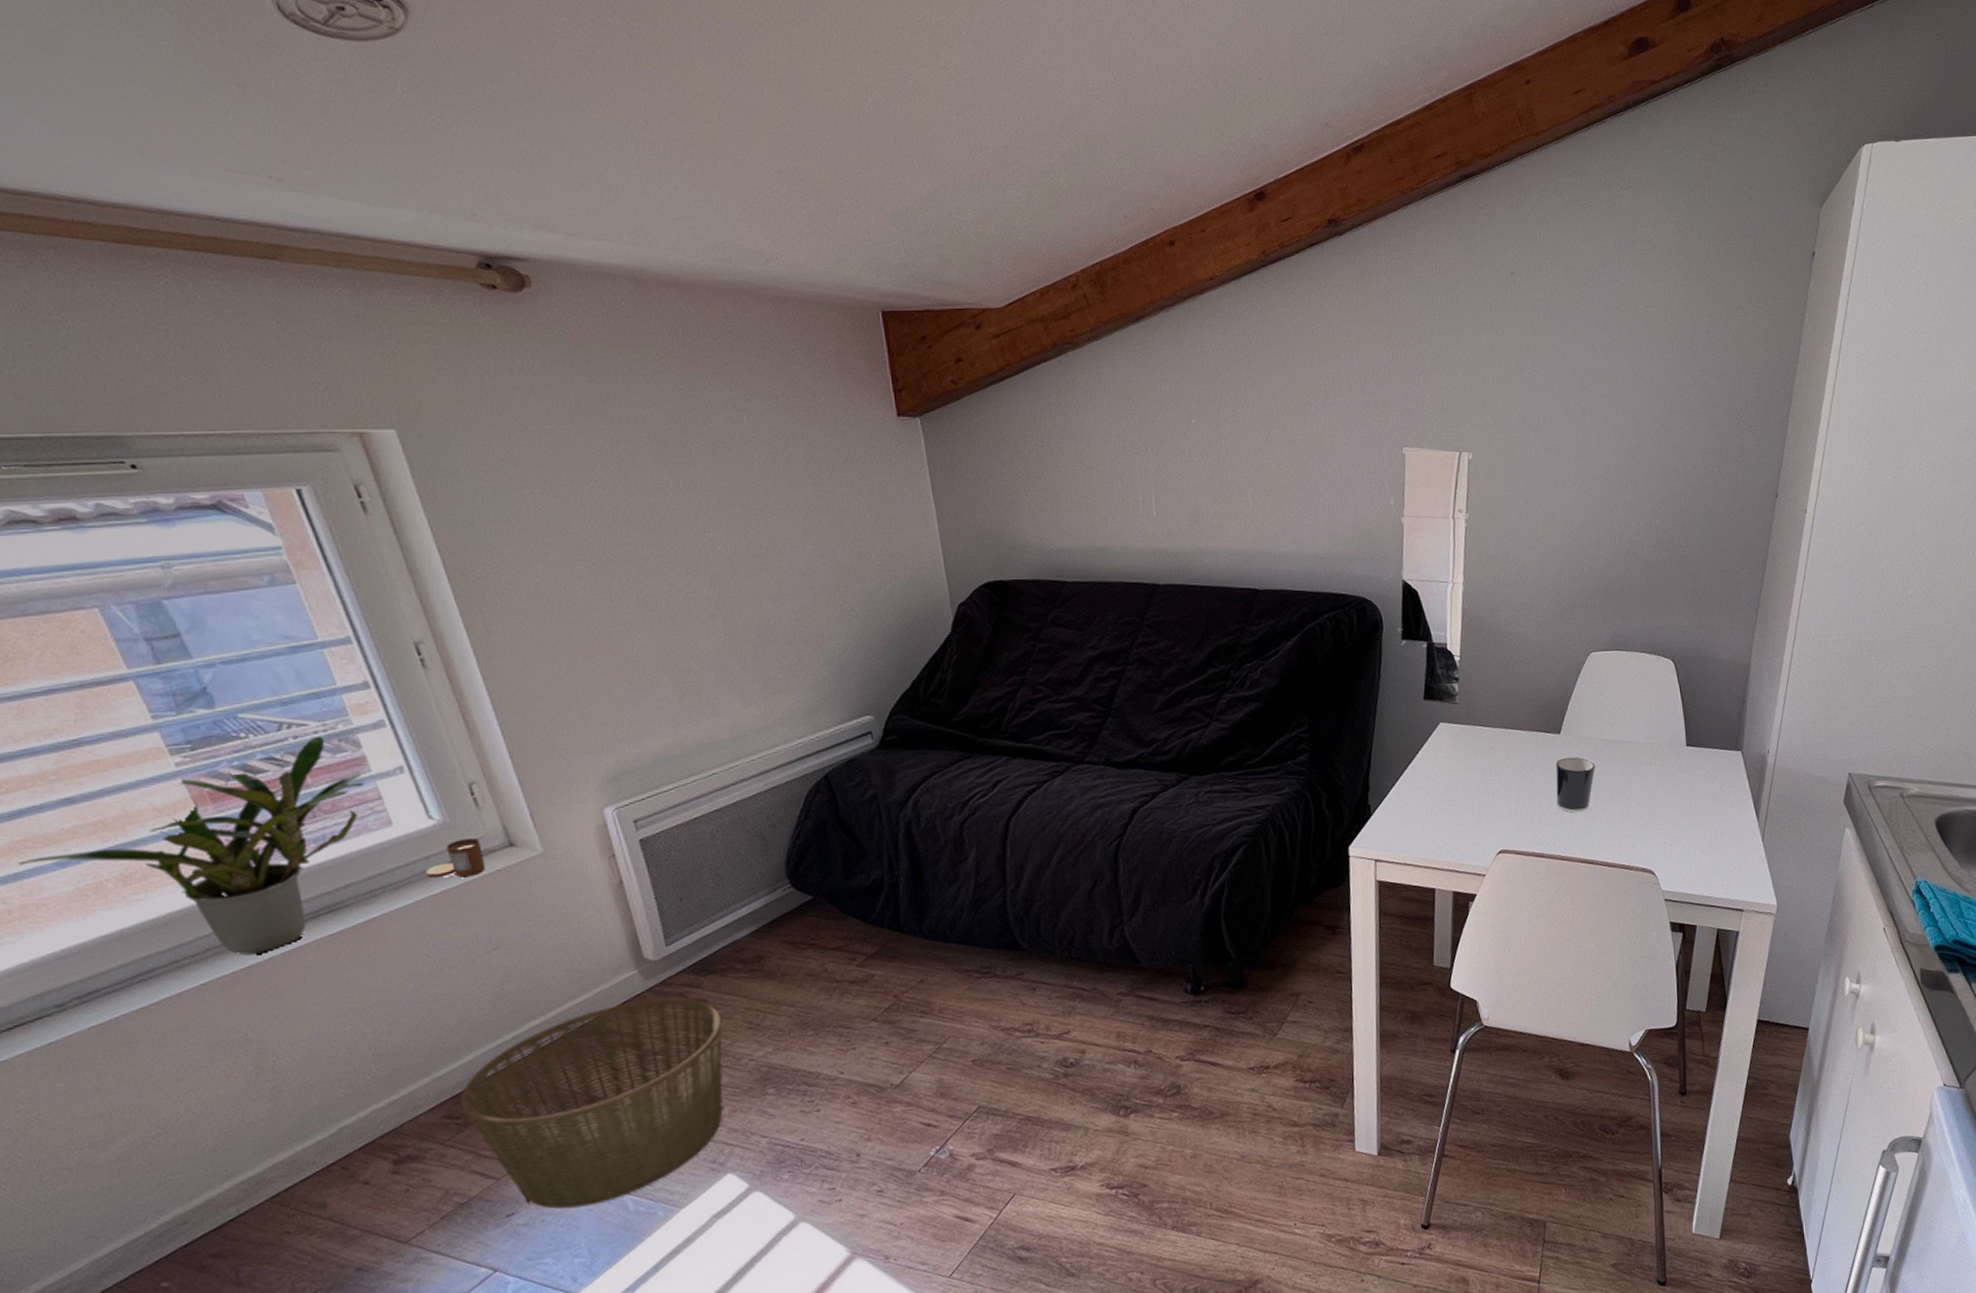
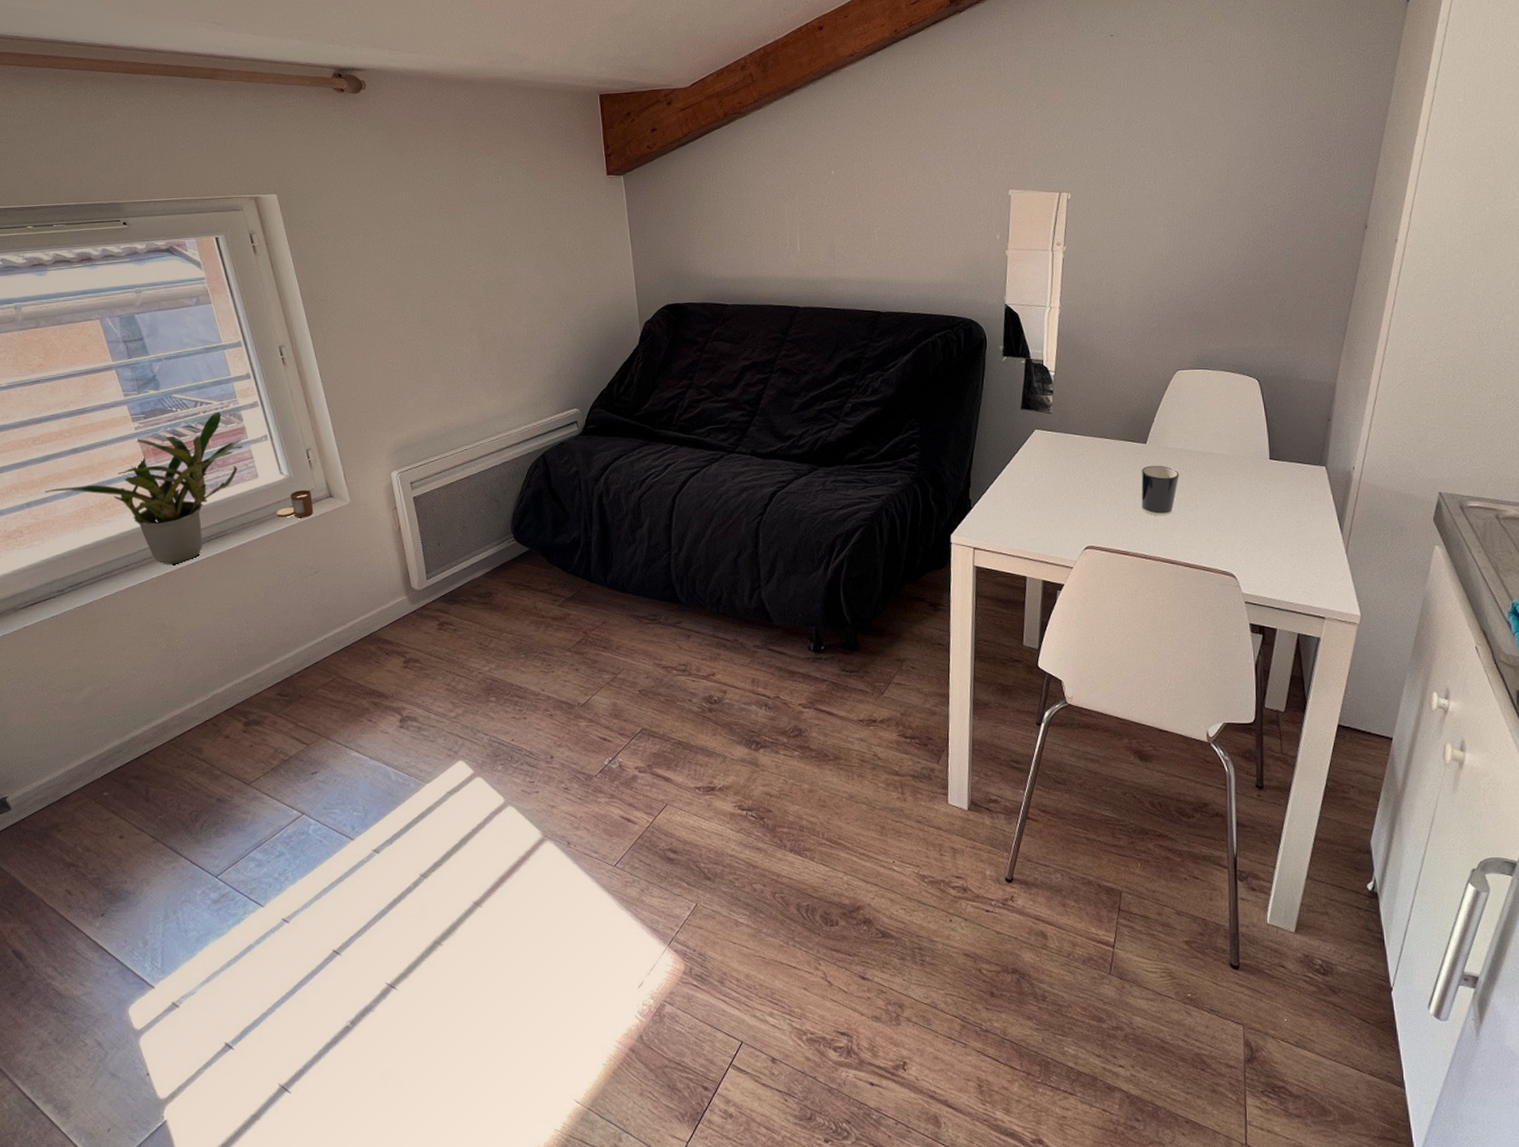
basket: present [460,997,724,1209] -> none [288,618,462,773]

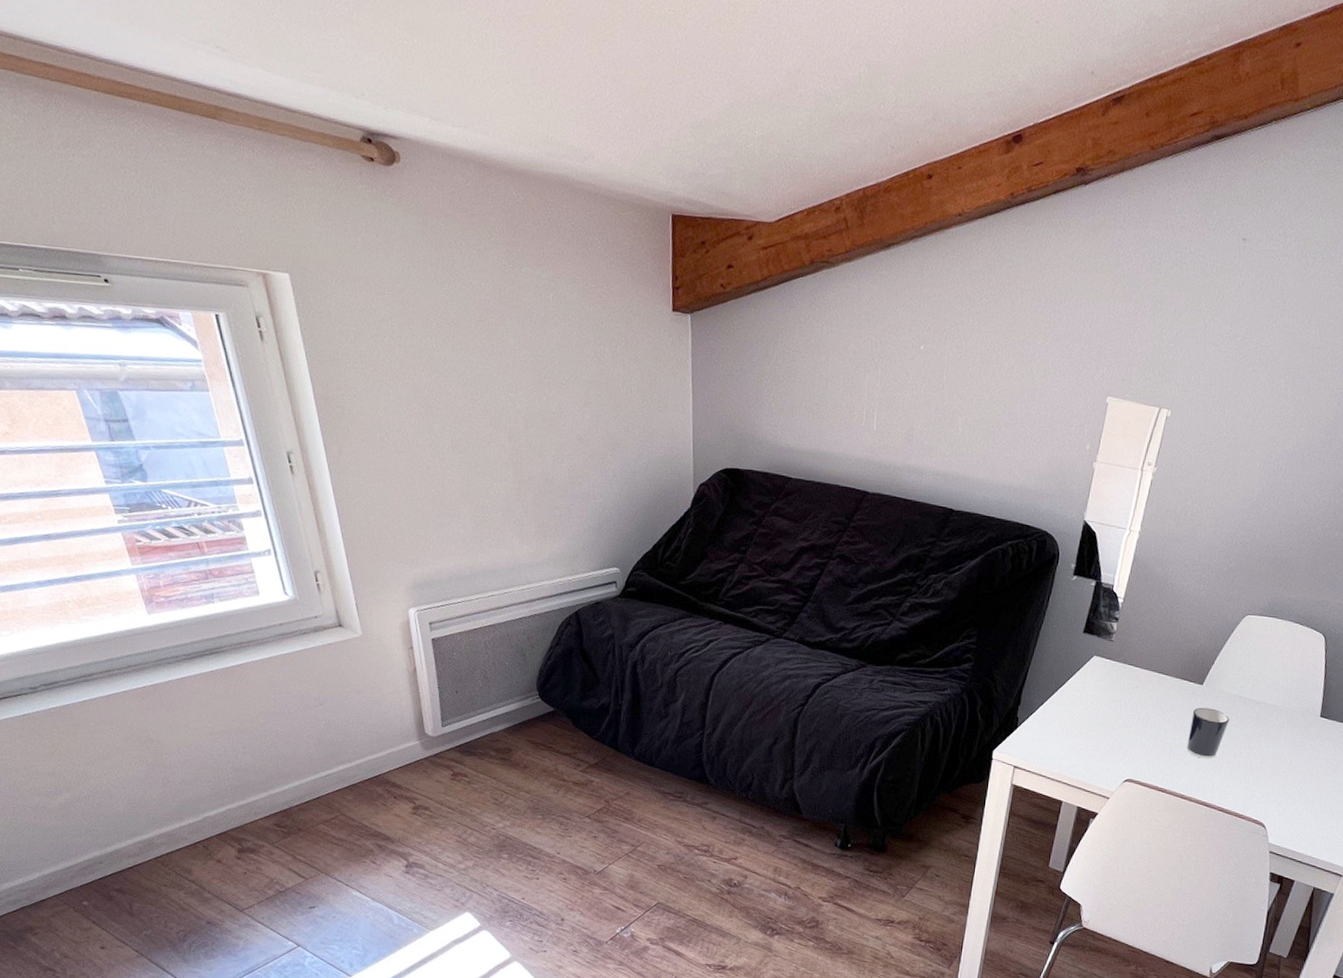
potted plant: present [45,412,243,565] -> none [13,516,243,677]
candle: present [276,490,314,518] -> none [278,614,321,646]

